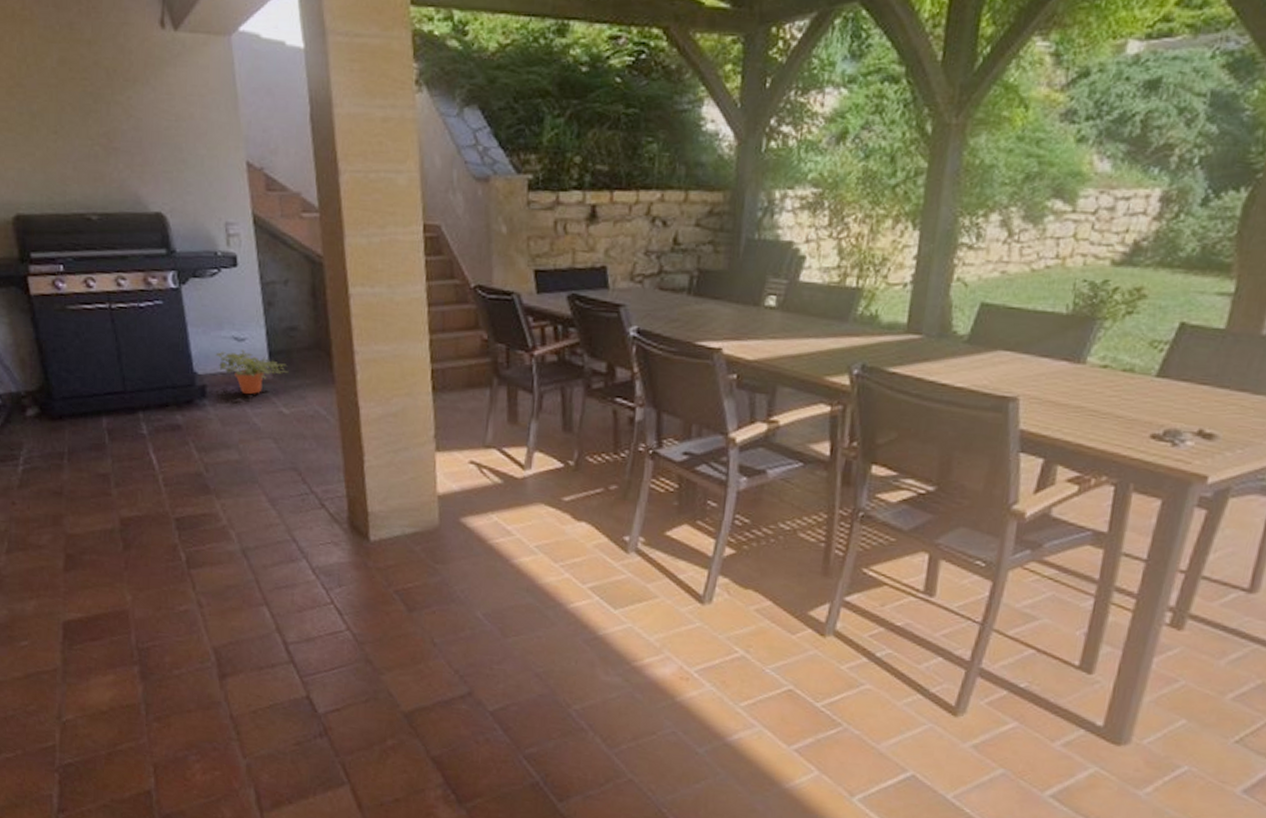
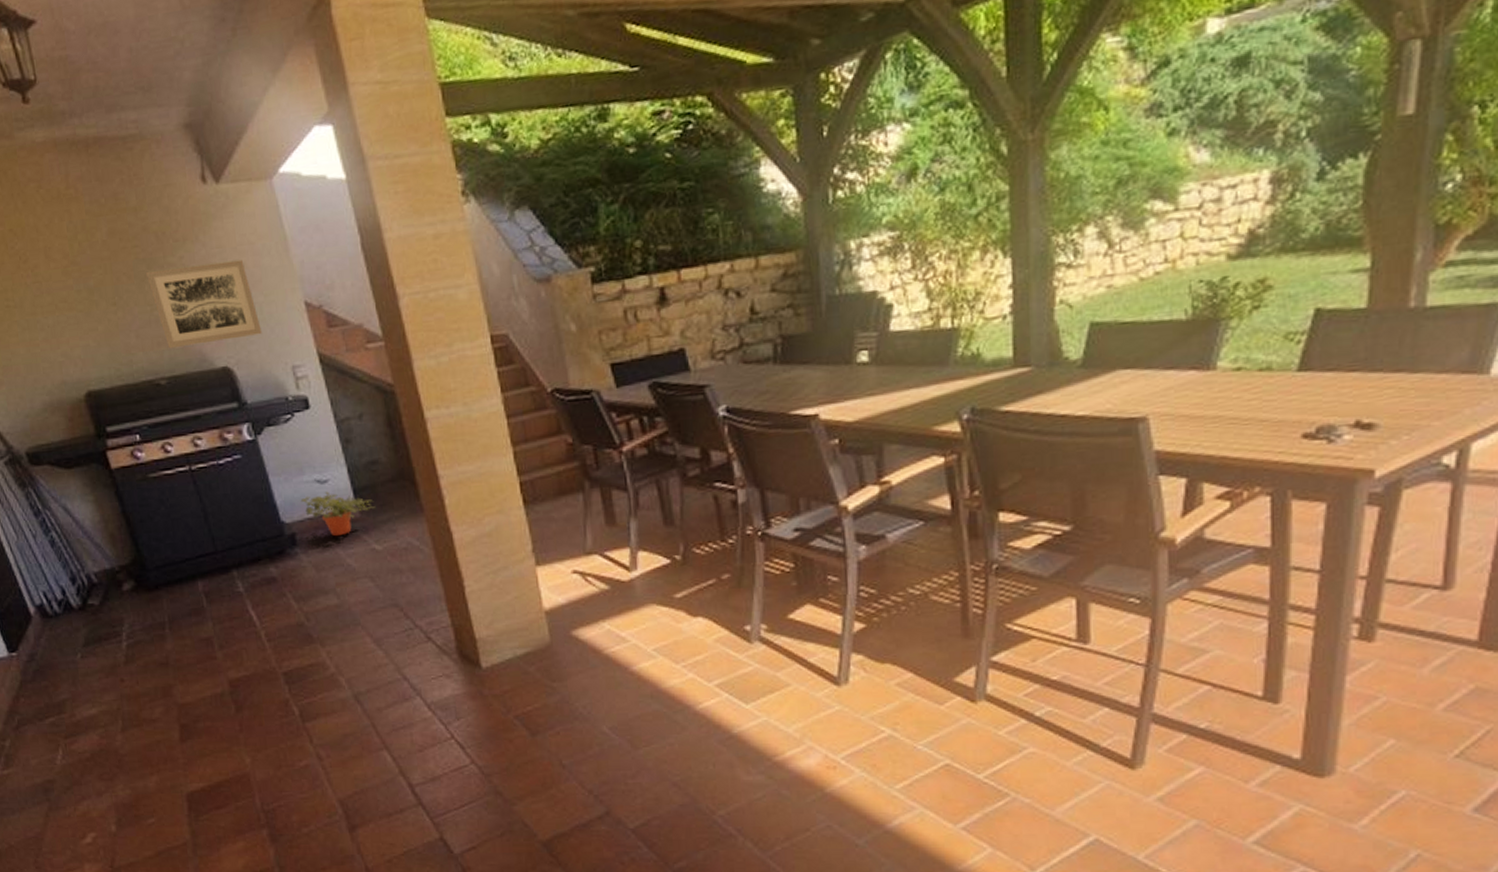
wall art: none [92,105,200,187] -> present [146,259,262,349]

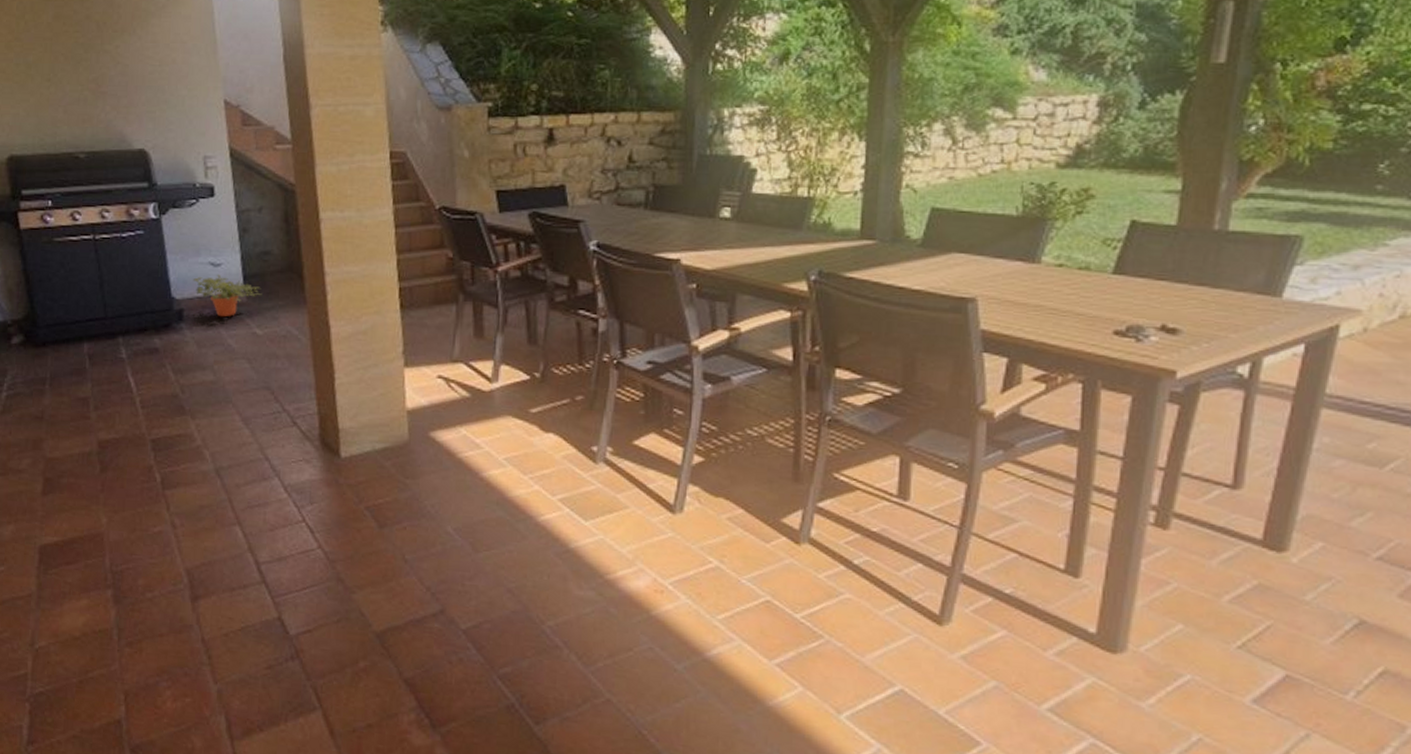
wall art: present [146,259,262,349] -> none [83,55,181,127]

